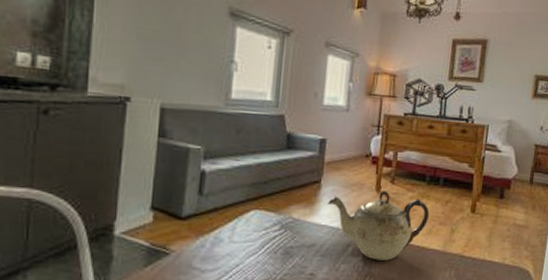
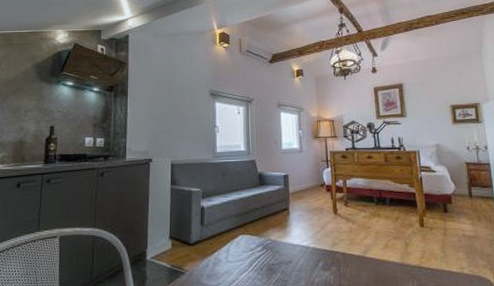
teapot: present [328,190,429,260] -> none [297,212,383,274]

